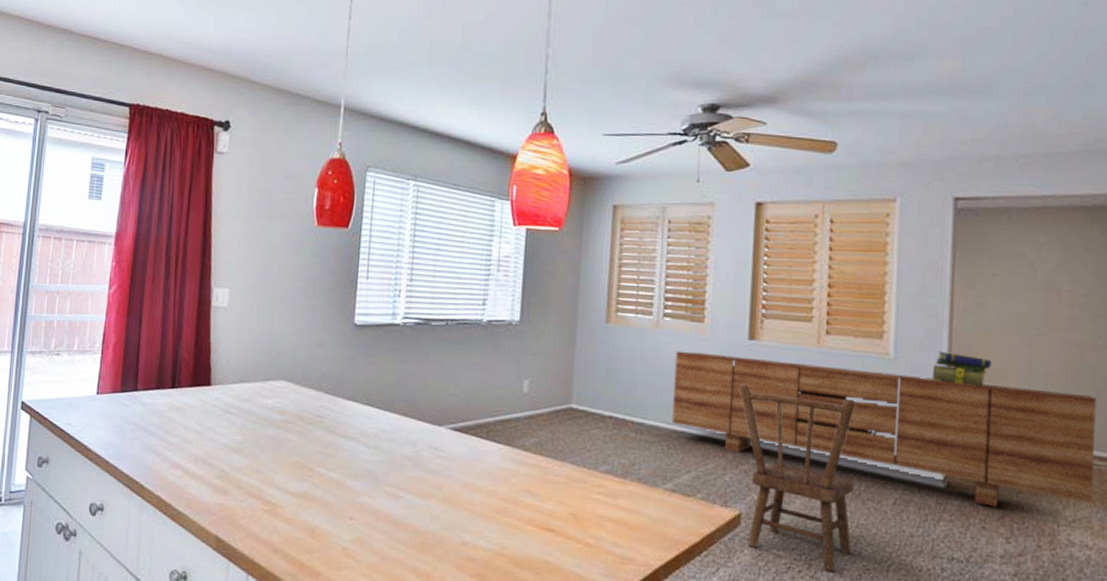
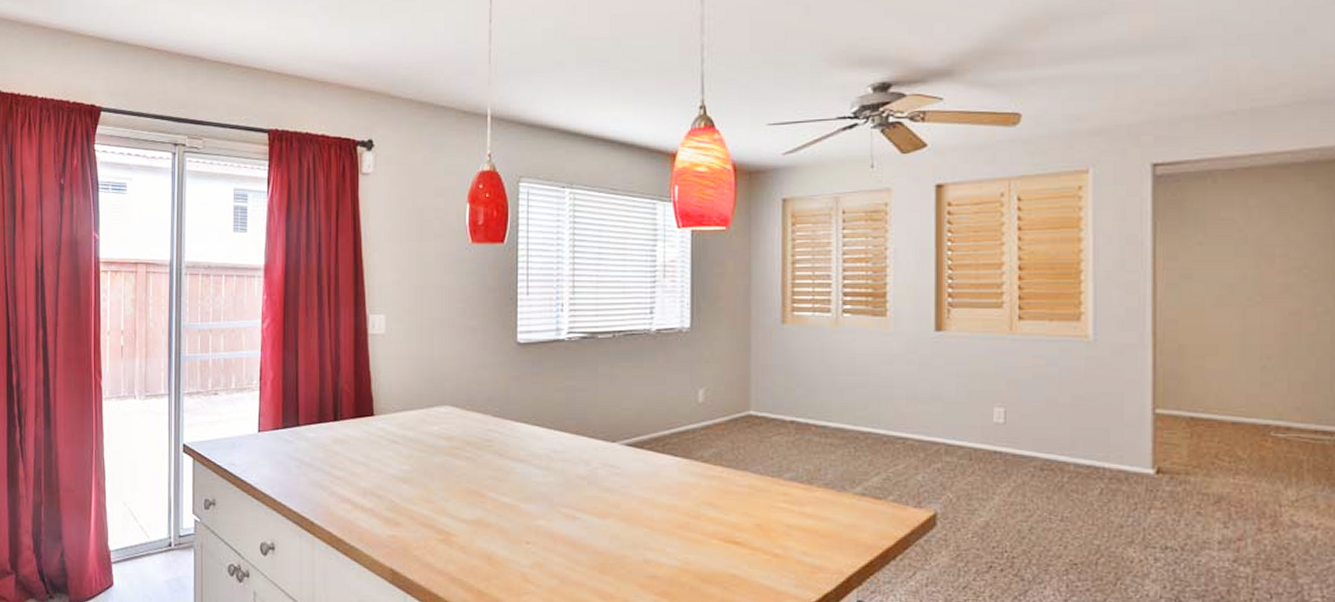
sideboard: present [672,350,1096,507] -> none [858,348,1317,491]
dining chair: present [740,385,855,571] -> none [929,379,1057,568]
stack of books: present [932,351,991,386] -> none [1136,330,1200,364]

